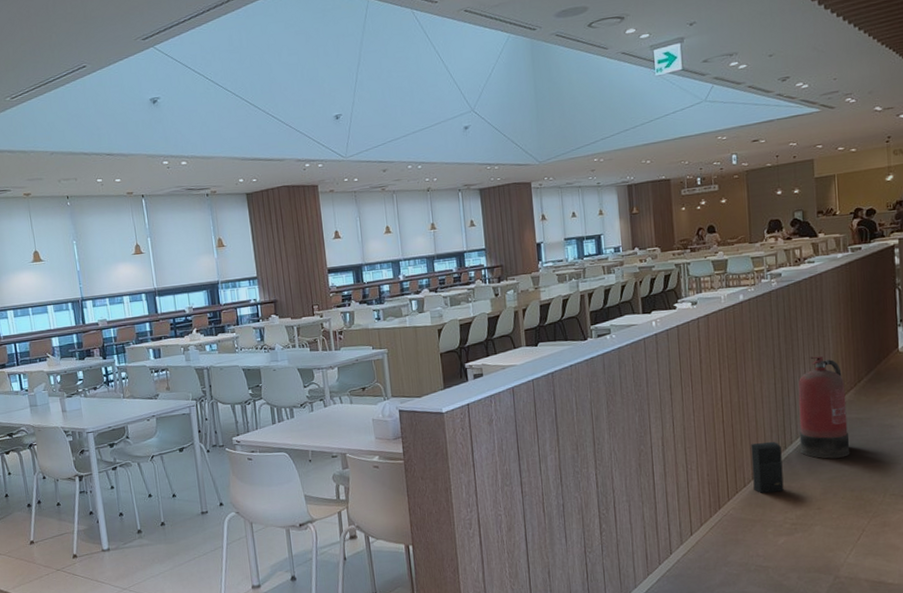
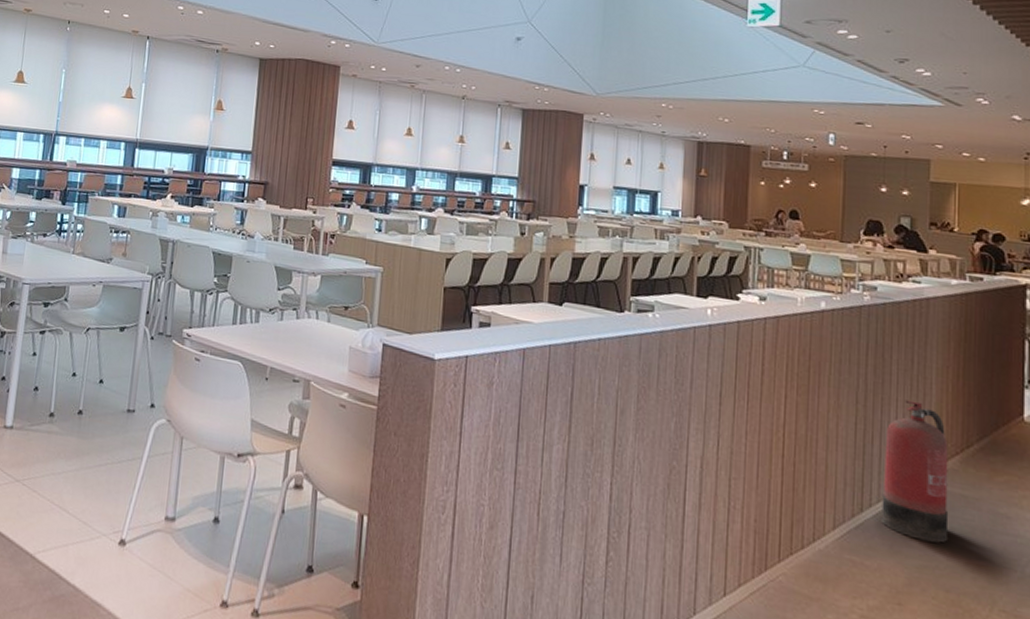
speaker: present [751,441,784,493] -> none [814,494,856,568]

